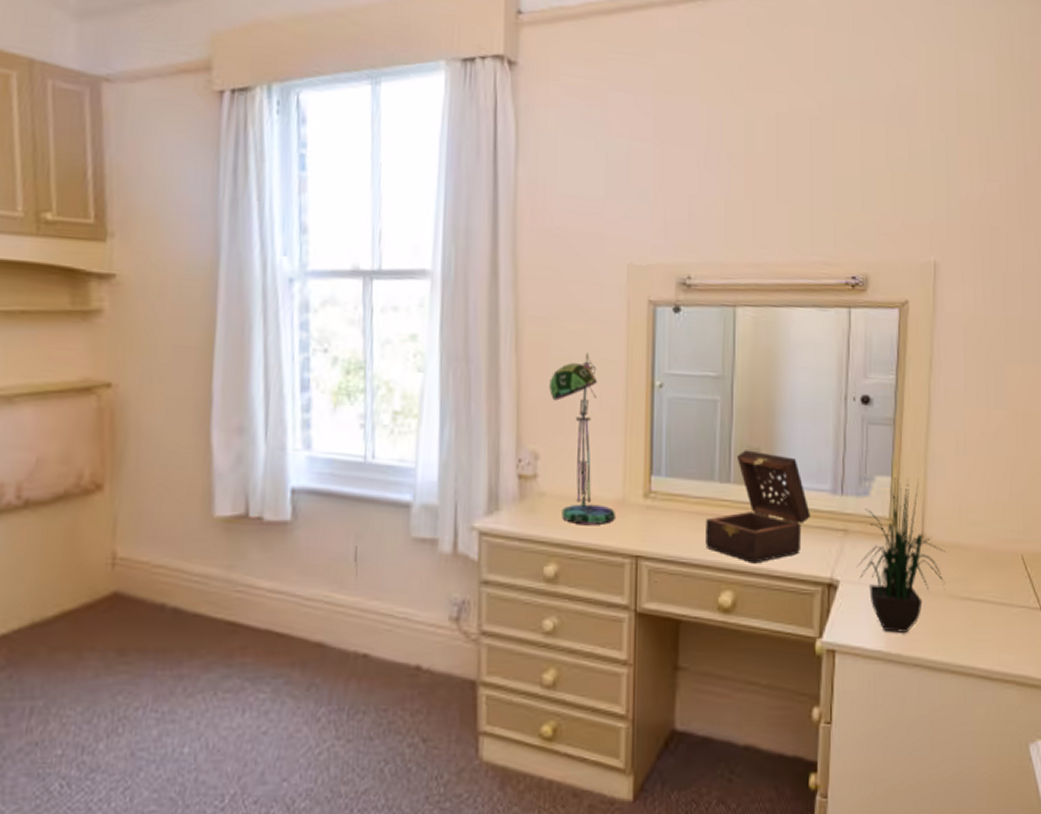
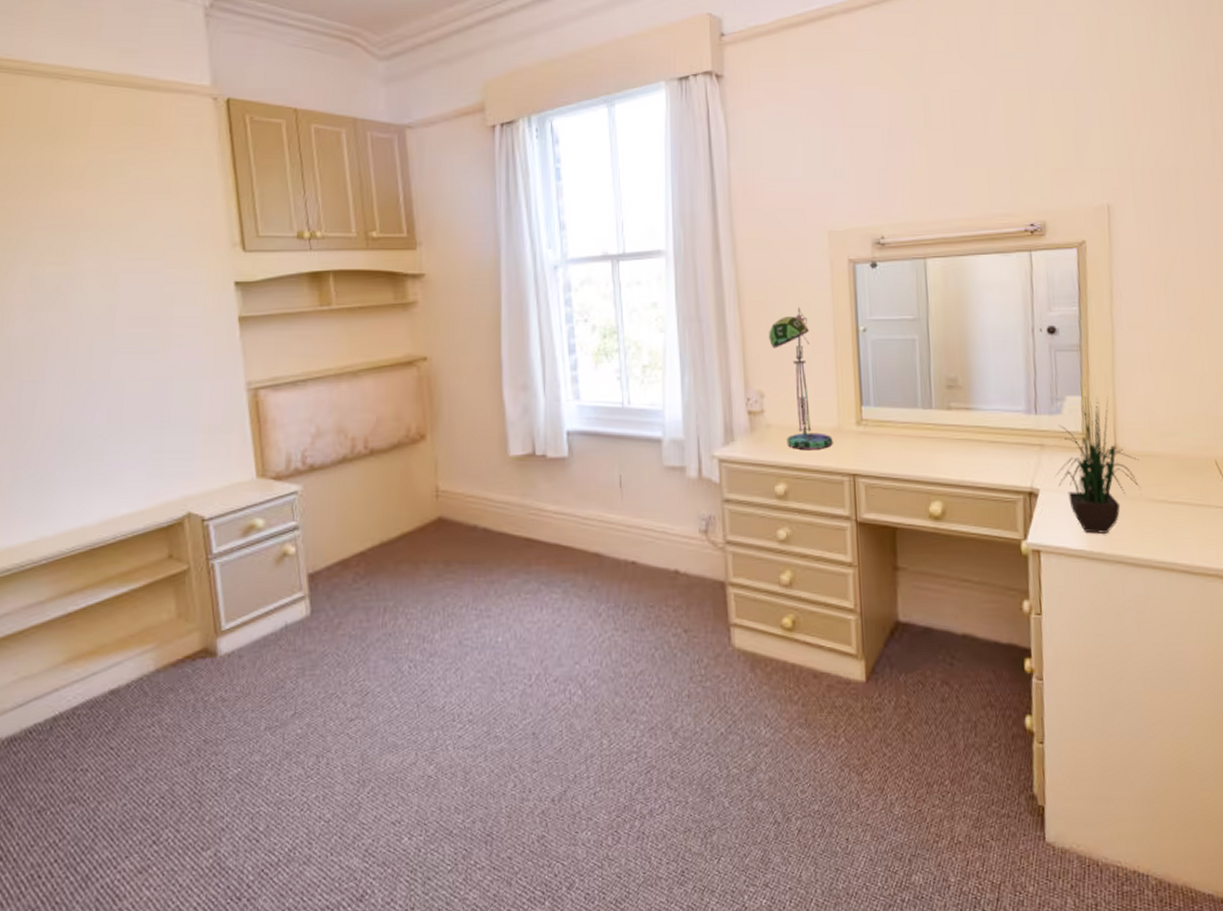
jewelry box: present [705,450,810,564] -> none [913,380,1008,477]

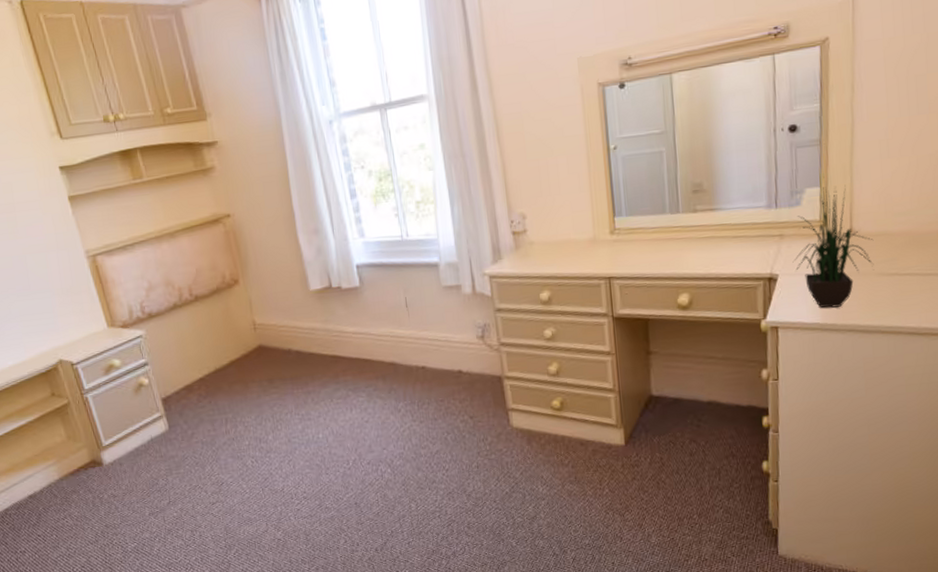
desk lamp: present [769,307,833,449] -> none [527,133,590,261]

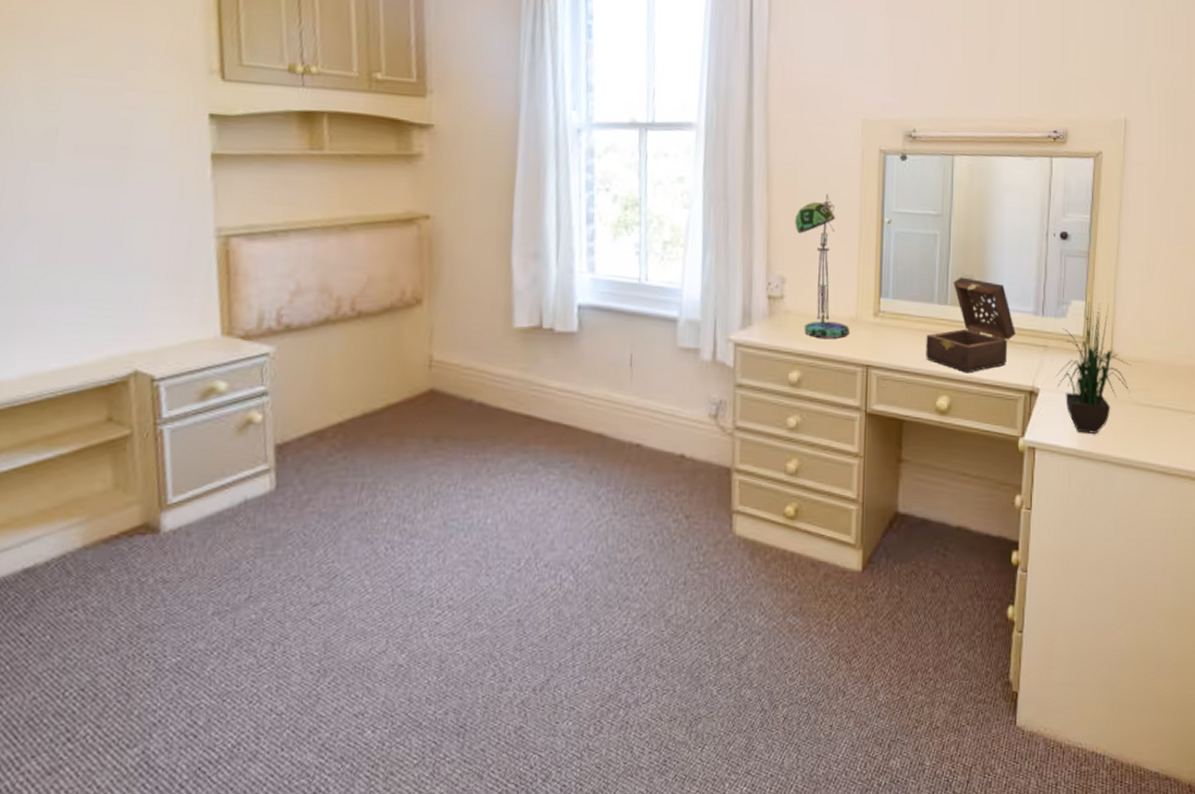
desk lamp: none [527,133,590,261] -> present [795,194,850,339]
jewelry box: none [662,185,750,271] -> present [926,277,1015,373]

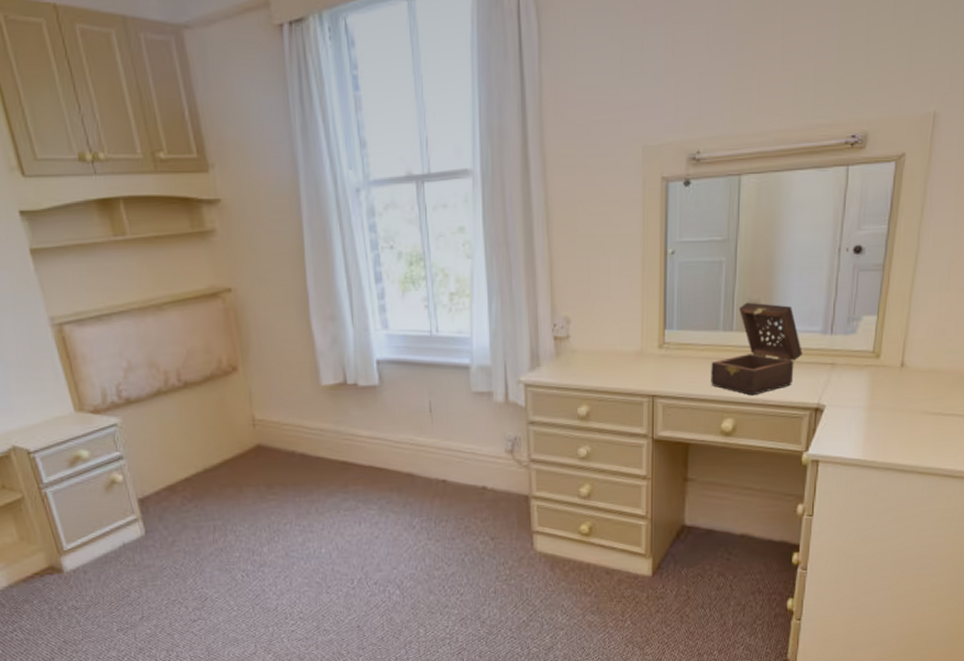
desk lamp: present [795,194,850,339] -> none [577,230,635,373]
potted plant: present [1054,291,1132,434] -> none [841,305,923,444]

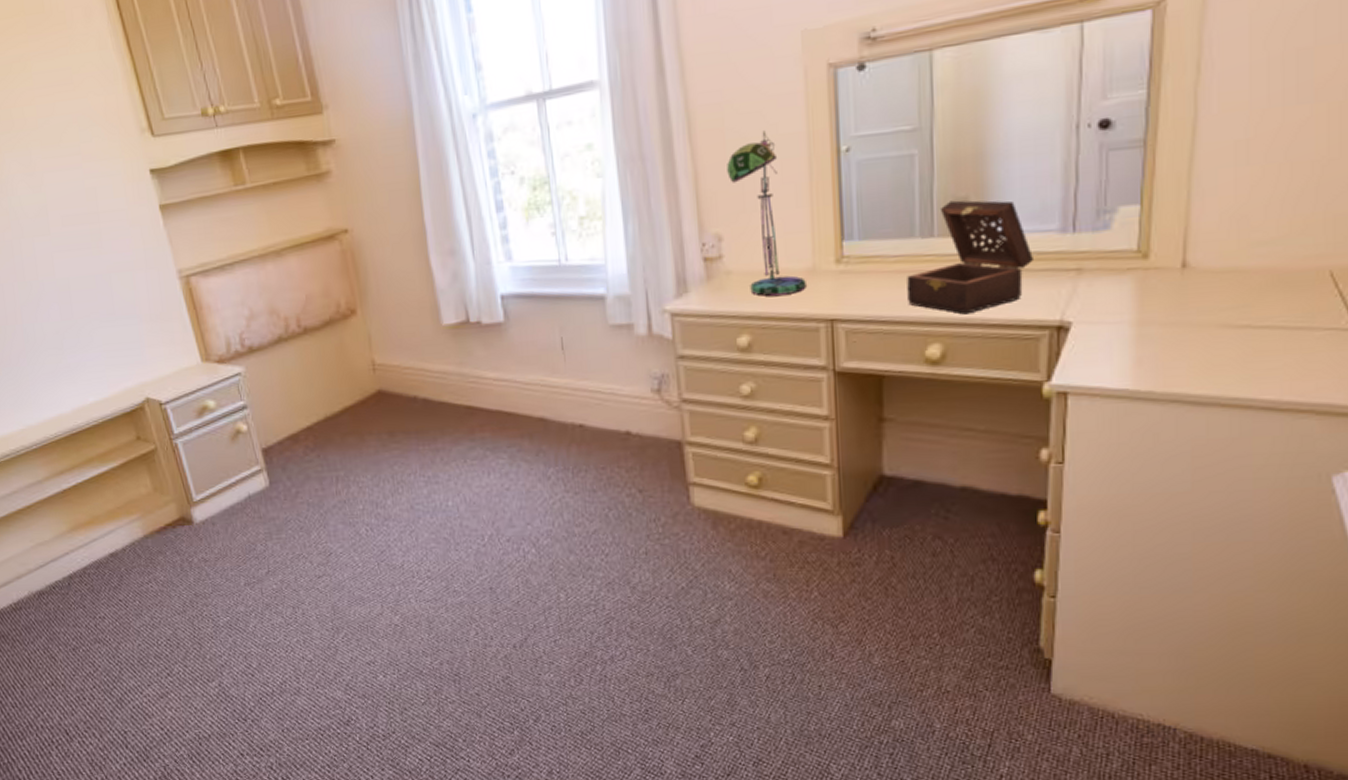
desk lamp: none [577,230,635,373] -> present [727,130,806,296]

